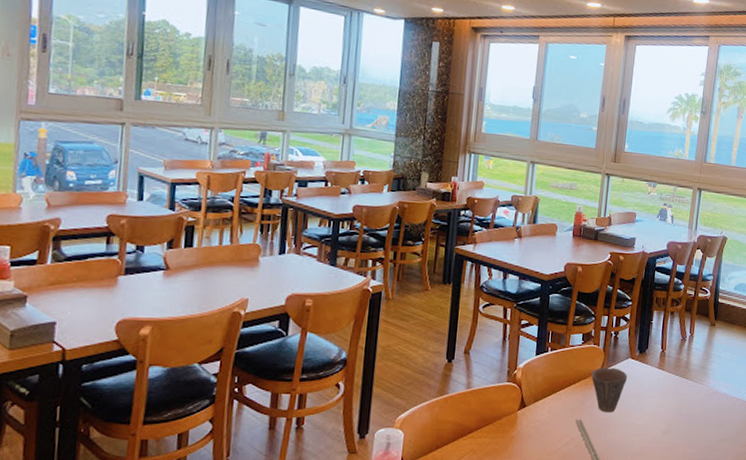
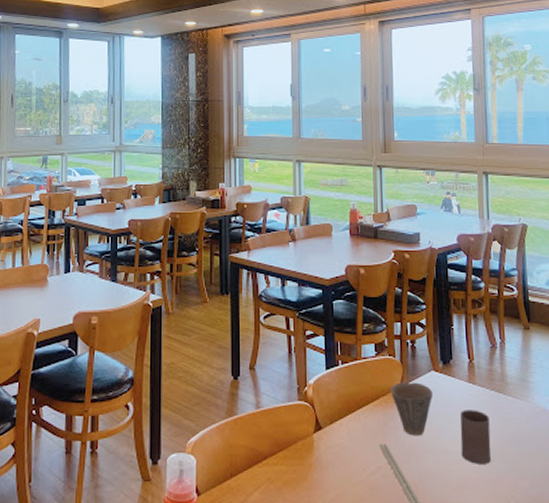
cup: none [644,391,671,435] -> present [460,410,491,464]

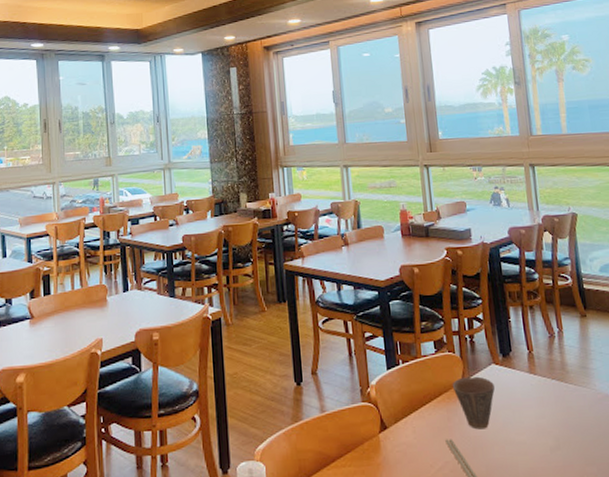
cup: present [460,410,491,464] -> none [523,399,557,453]

